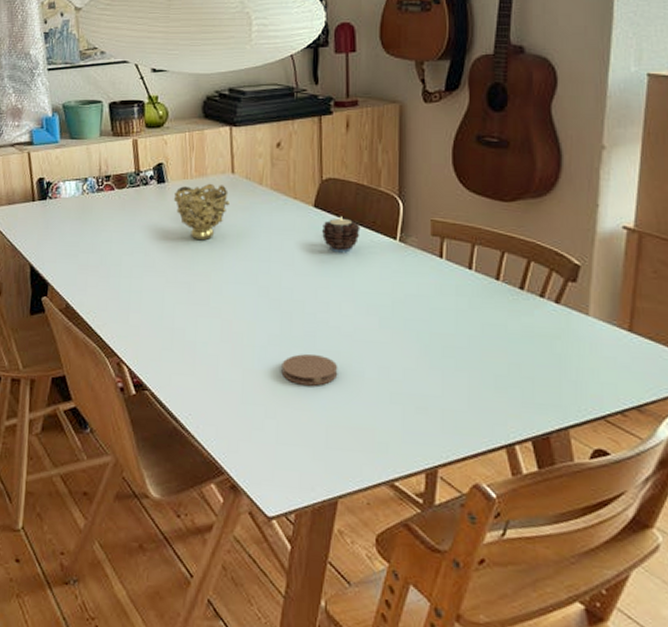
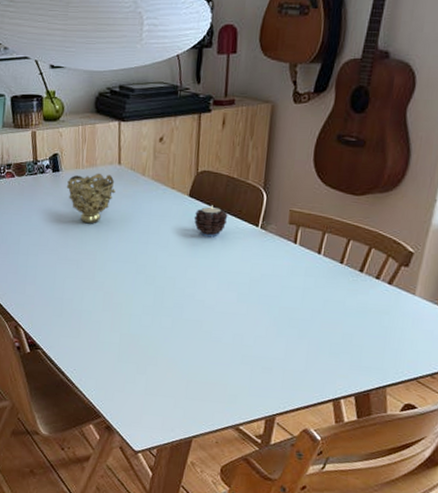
coaster: present [281,353,338,386] -> none [152,322,200,349]

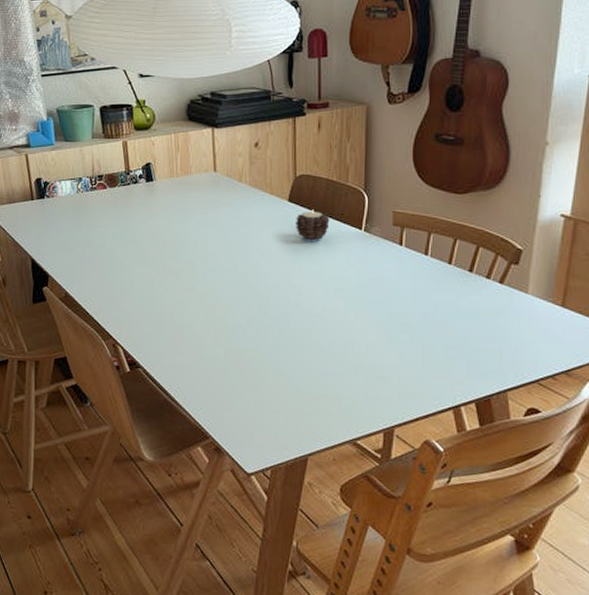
decorative bowl: present [66,173,115,224] -> none [161,181,212,234]

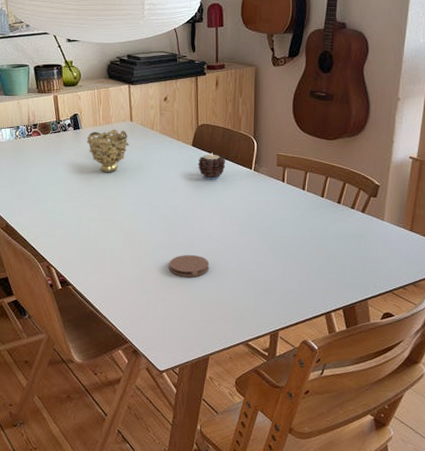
decorative bowl: none [161,181,212,234] -> present [86,129,129,173]
coaster: none [259,332,309,360] -> present [169,254,210,277]

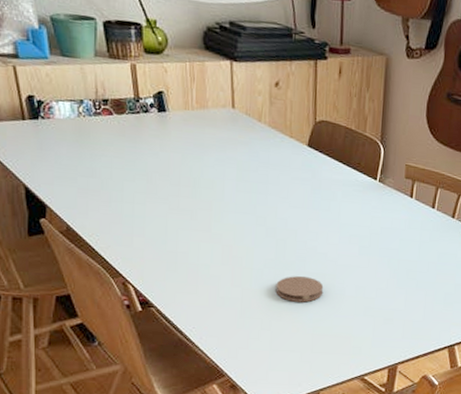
decorative bowl: present [86,129,129,173] -> none [174,116,230,171]
candle: present [197,153,226,180] -> none [313,156,347,190]

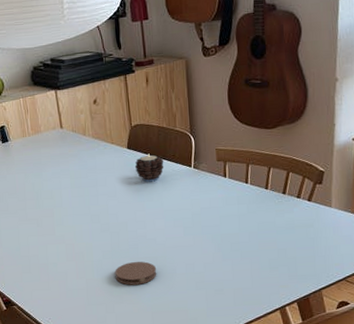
candle: none [313,156,347,190] -> present [134,153,164,182]

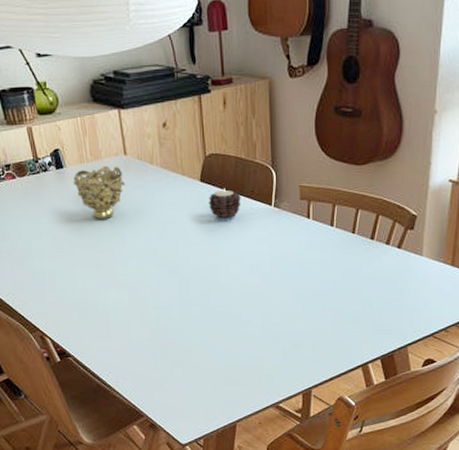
decorative bowl: none [16,138,62,185] -> present [73,165,125,220]
coaster: present [115,261,157,285] -> none [183,310,230,337]

